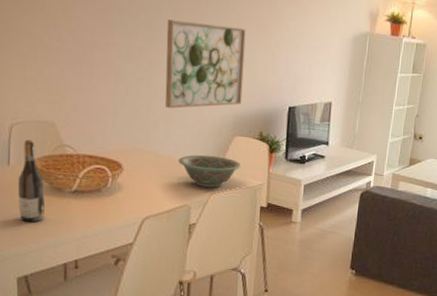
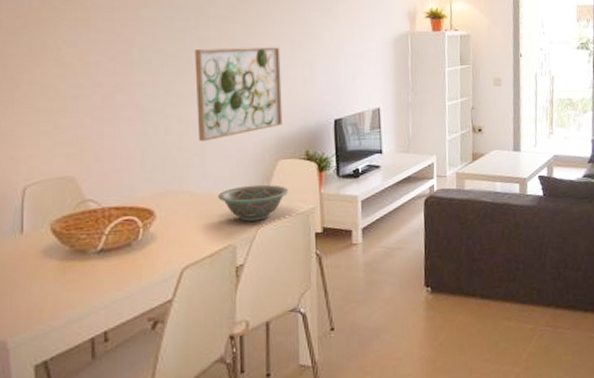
wine bottle: present [17,139,45,223] -> none [33,200,65,297]

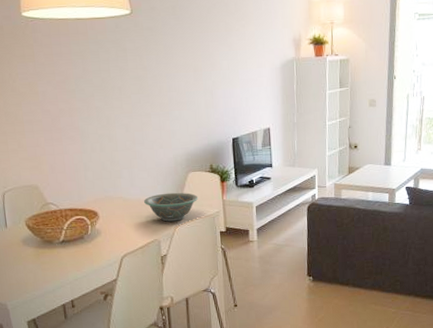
wall art: present [194,46,283,142] -> none [117,74,191,158]

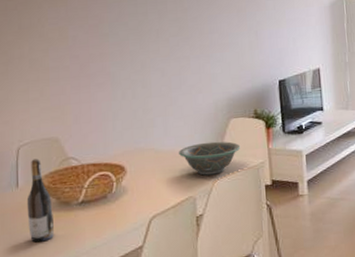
wine bottle: none [15,203,41,274] -> present [26,158,54,243]

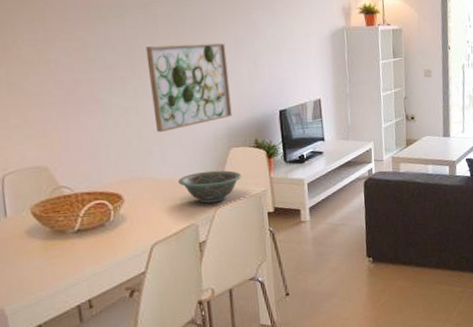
wine bottle: present [26,158,54,243] -> none [17,187,50,271]
wall art: none [155,15,233,104] -> present [145,42,232,133]

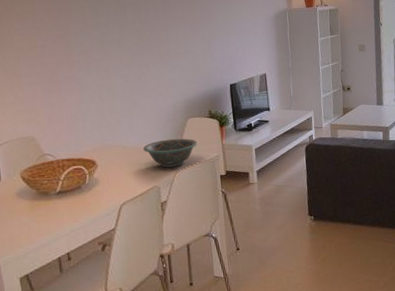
wall art: present [145,42,232,133] -> none [116,26,189,106]

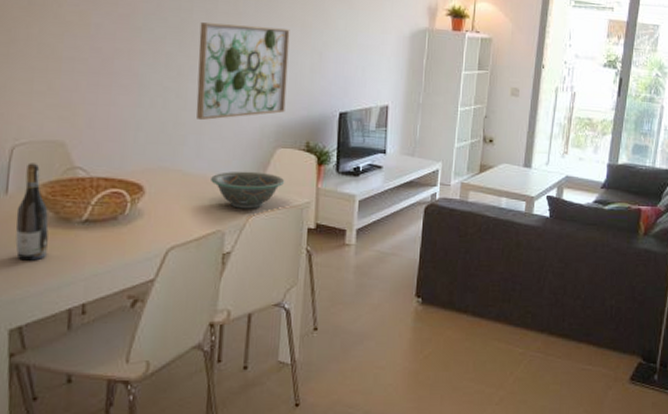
wine bottle: none [9,155,36,227] -> present [15,163,49,261]
wall art: none [116,26,189,106] -> present [196,22,290,121]

